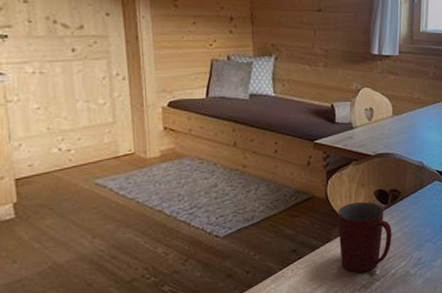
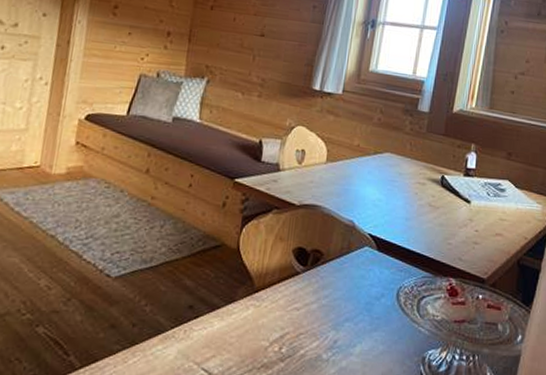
mug: present [338,202,392,273] -> none [242,259,308,347]

